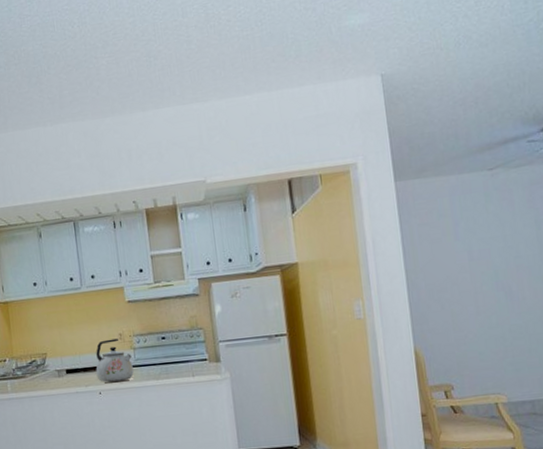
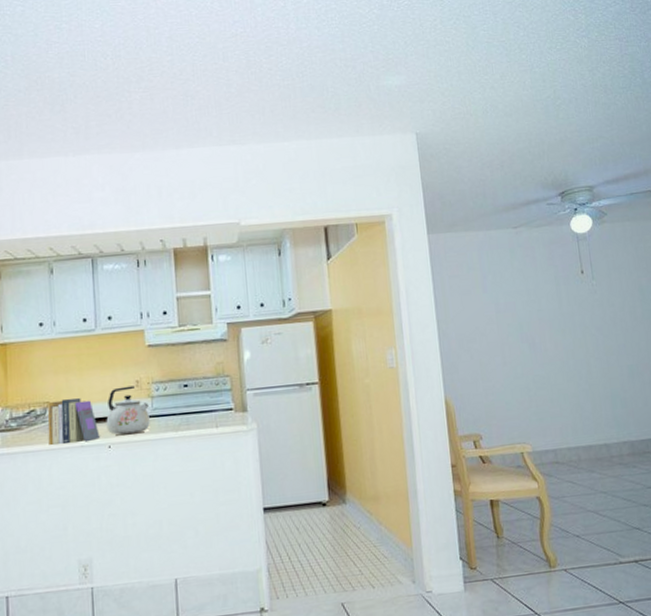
books: none [46,350,92,392] -> present [47,398,100,446]

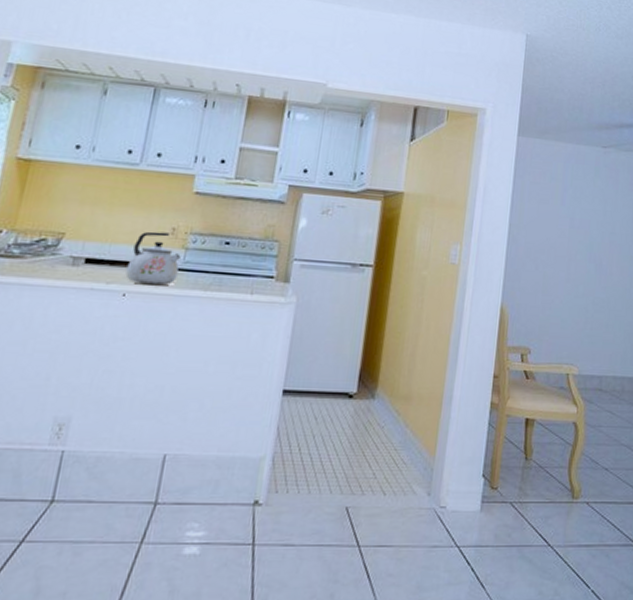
books: present [47,398,100,446] -> none [52,232,117,286]

